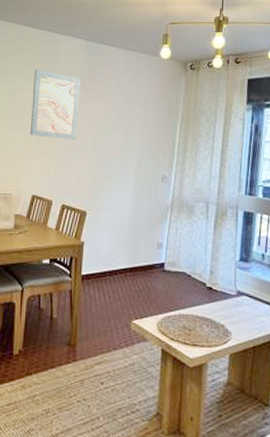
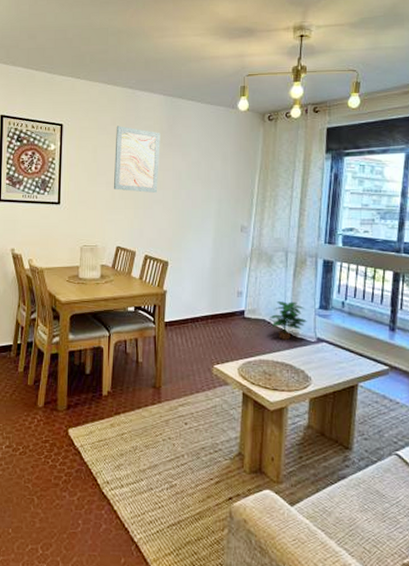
potted plant: none [190,254,227,295] -> present [270,301,307,341]

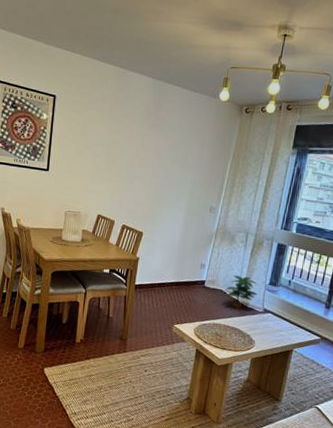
wall art: present [113,126,161,193] -> none [98,102,146,169]

